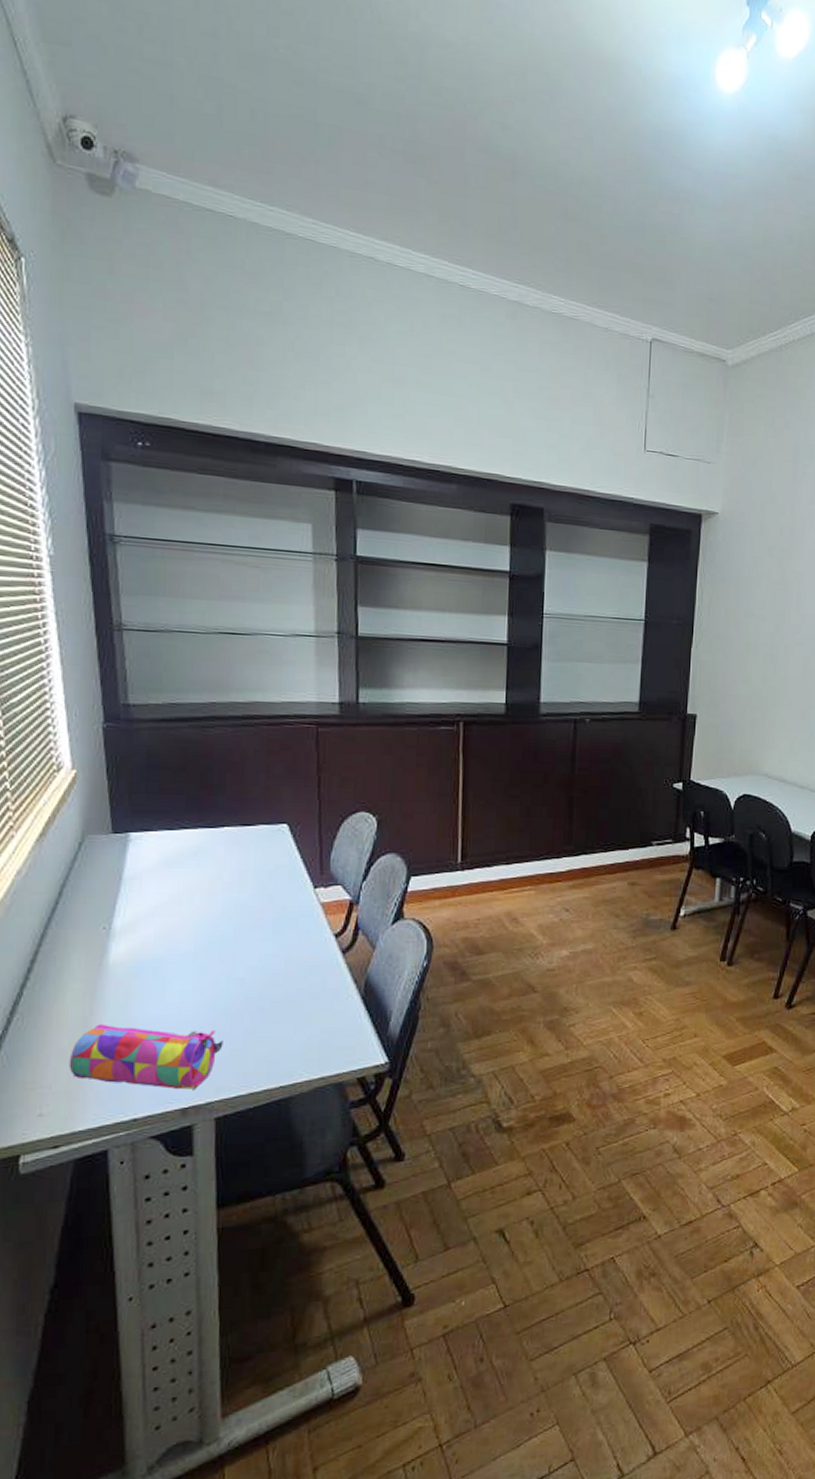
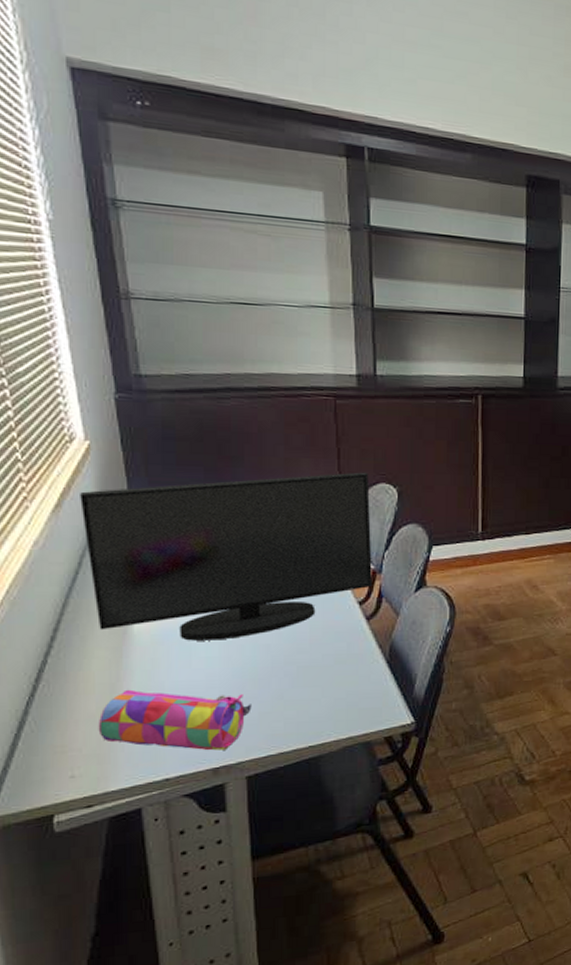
monitor: none [64,800,350,974] -> present [80,472,372,641]

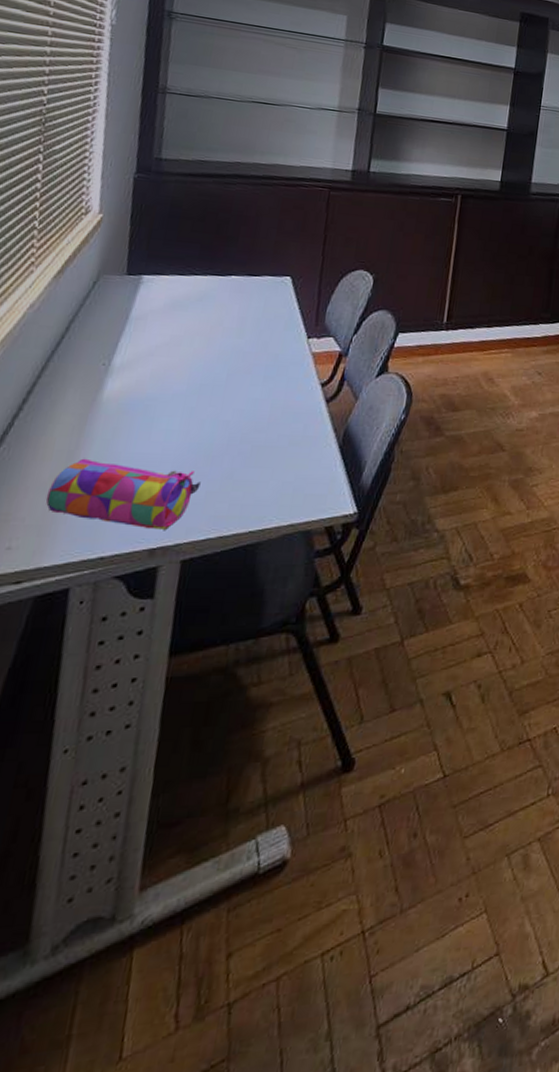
monitor: present [80,472,372,641] -> none [71,258,349,414]

